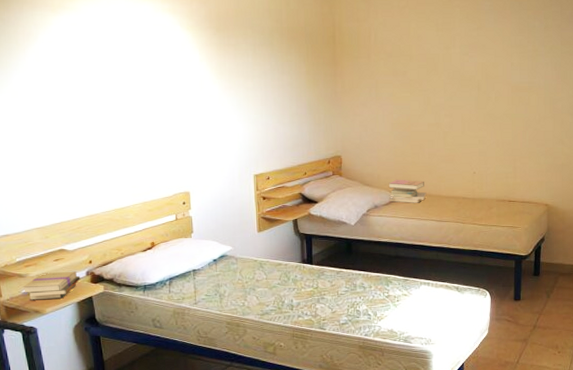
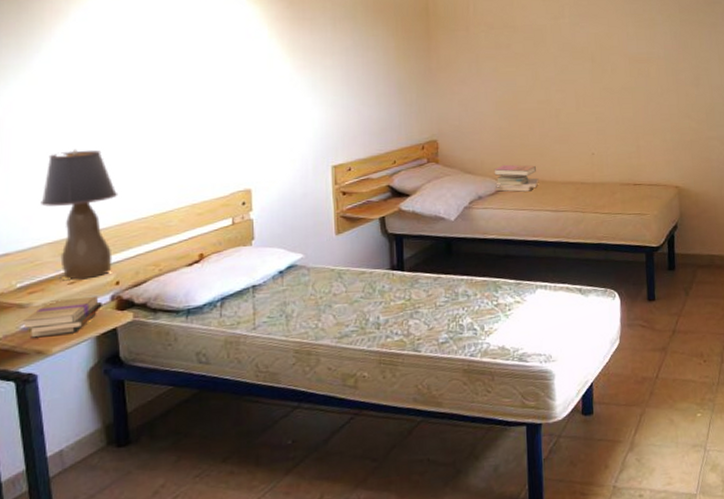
table lamp: none [28,153,87,258] -> present [41,149,118,281]

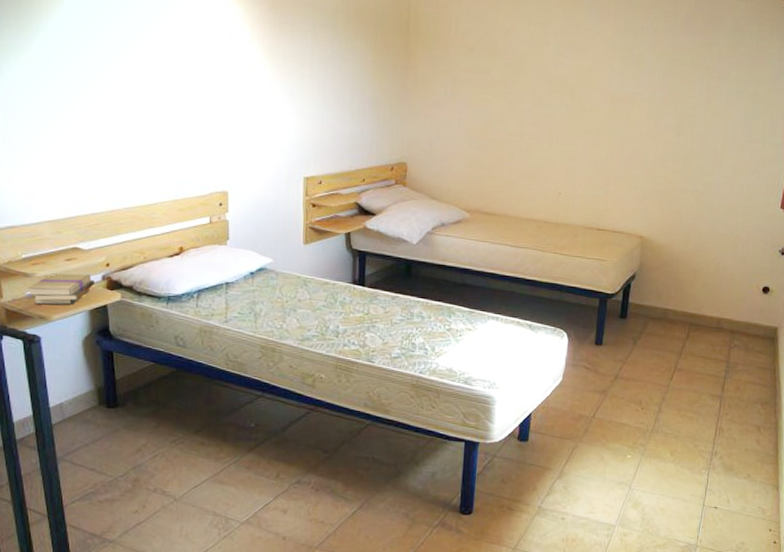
table lamp: present [41,149,118,281] -> none [41,135,109,258]
books: present [494,164,539,192] -> none [459,194,503,224]

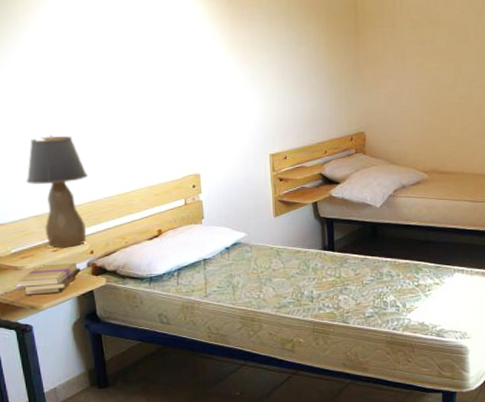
table lamp: none [41,135,109,258] -> present [26,134,89,249]

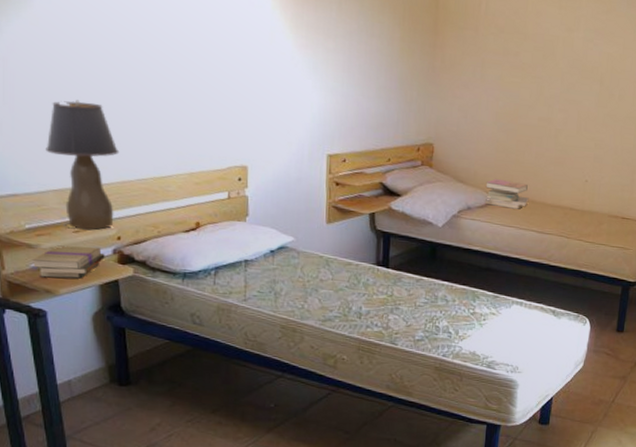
books: none [416,156,459,183] -> present [485,178,529,209]

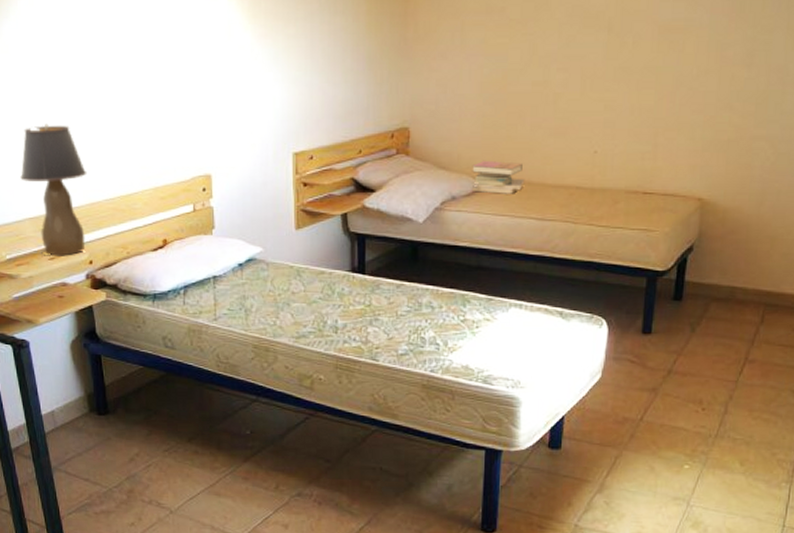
books: present [33,245,105,279] -> none [14,273,79,308]

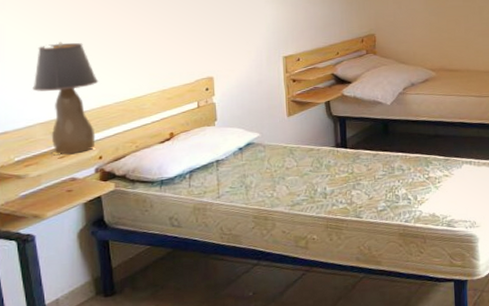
books: present [472,160,525,194] -> none [425,55,465,80]

